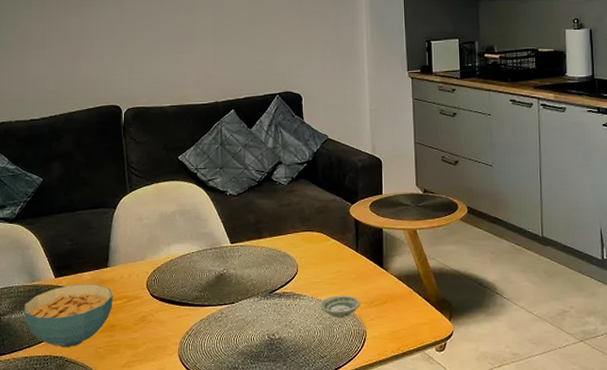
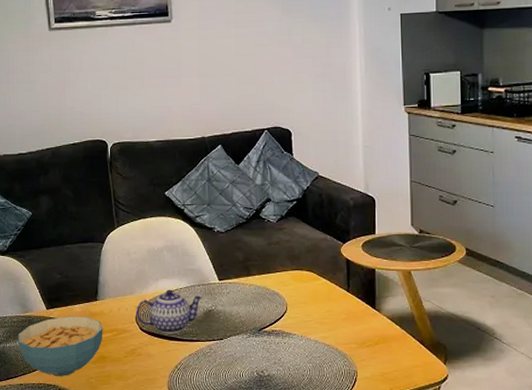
teapot: none [147,254,216,300] -> present [136,289,204,334]
saucer: present [320,295,361,317] -> none [310,335,352,357]

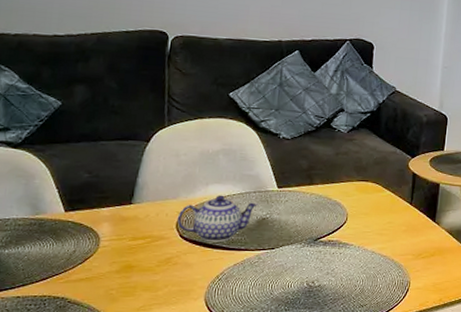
cereal bowl: present [17,316,103,376] -> none [20,220,135,287]

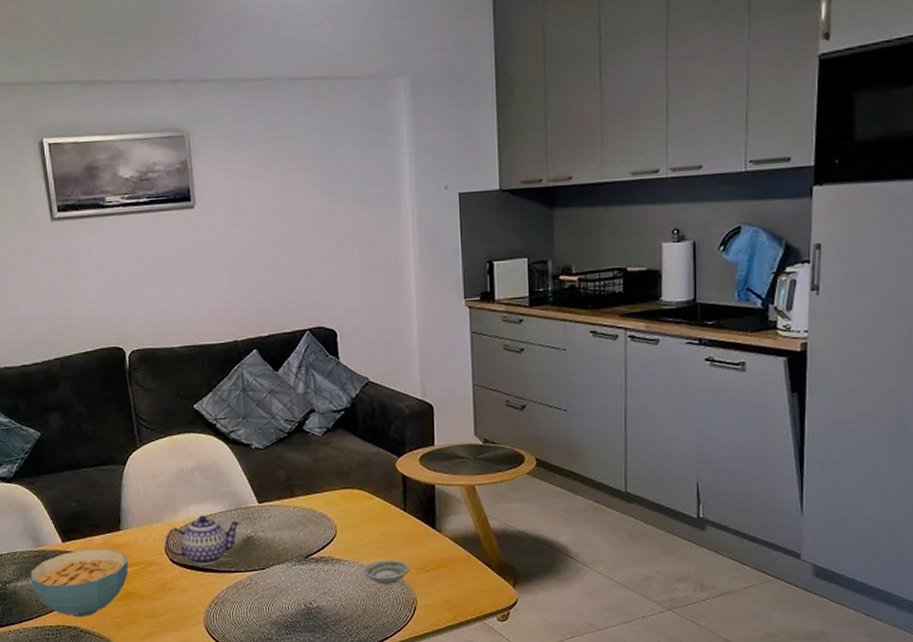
cereal bowl: none [20,220,135,287] -> present [30,549,129,617]
saucer: none [366,246,408,268] -> present [363,560,410,584]

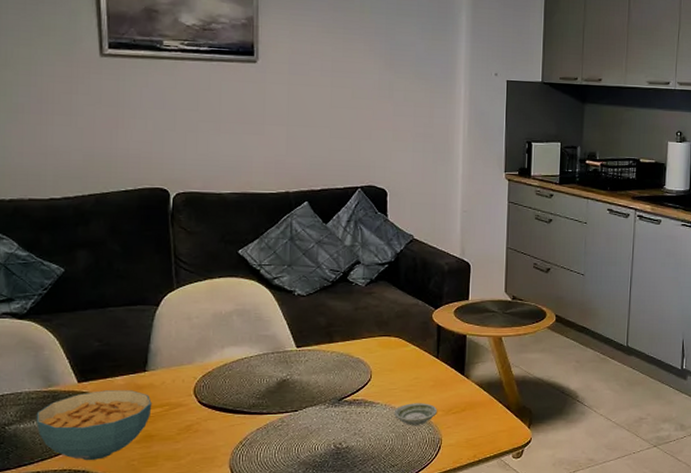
teapot: present [165,515,242,566] -> none [194,357,278,407]

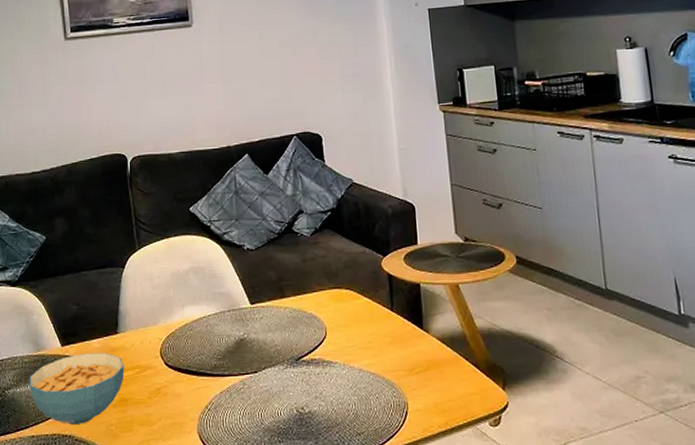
saucer: present [394,403,438,425] -> none [353,362,400,387]

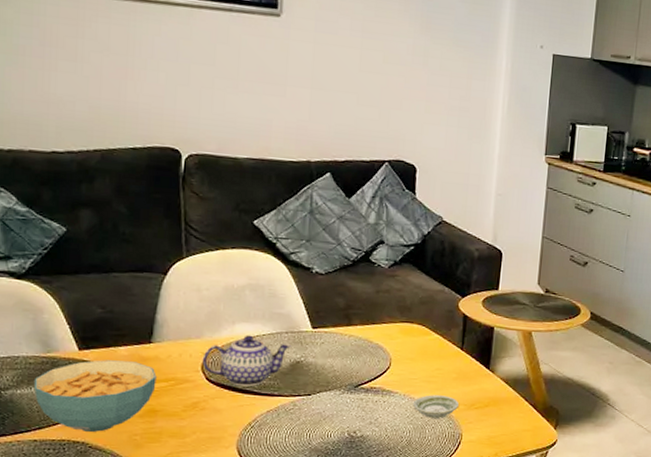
teapot: none [160,317,235,369] -> present [202,335,292,387]
saucer: none [353,362,400,387] -> present [412,395,460,418]

